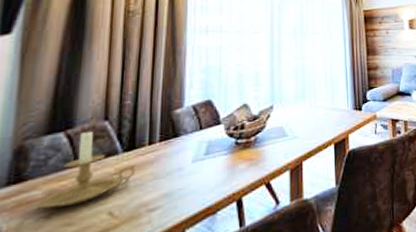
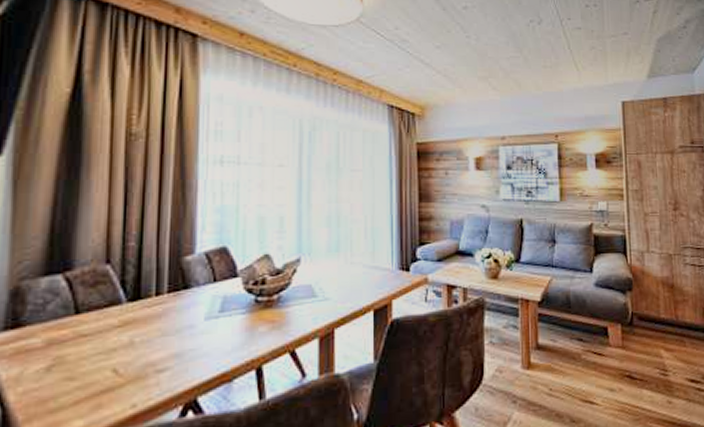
candle holder: present [37,129,136,209] -> none [36,273,142,359]

